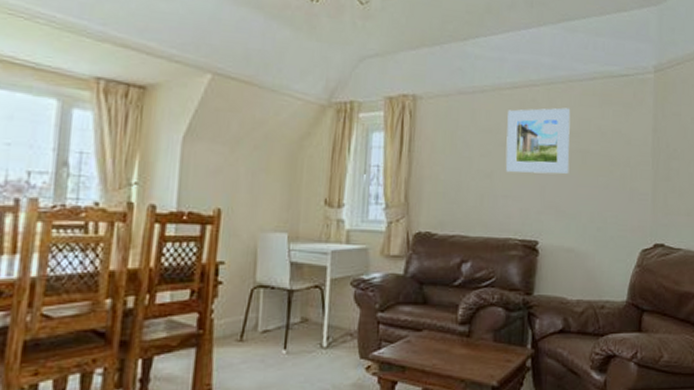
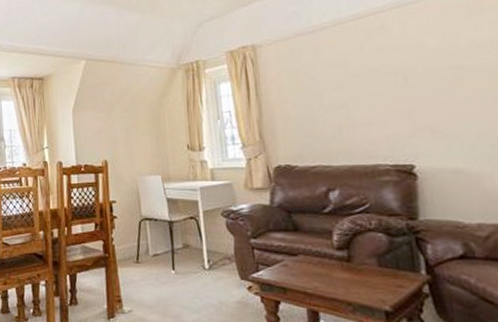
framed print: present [505,107,571,174] -> none [354,26,441,101]

